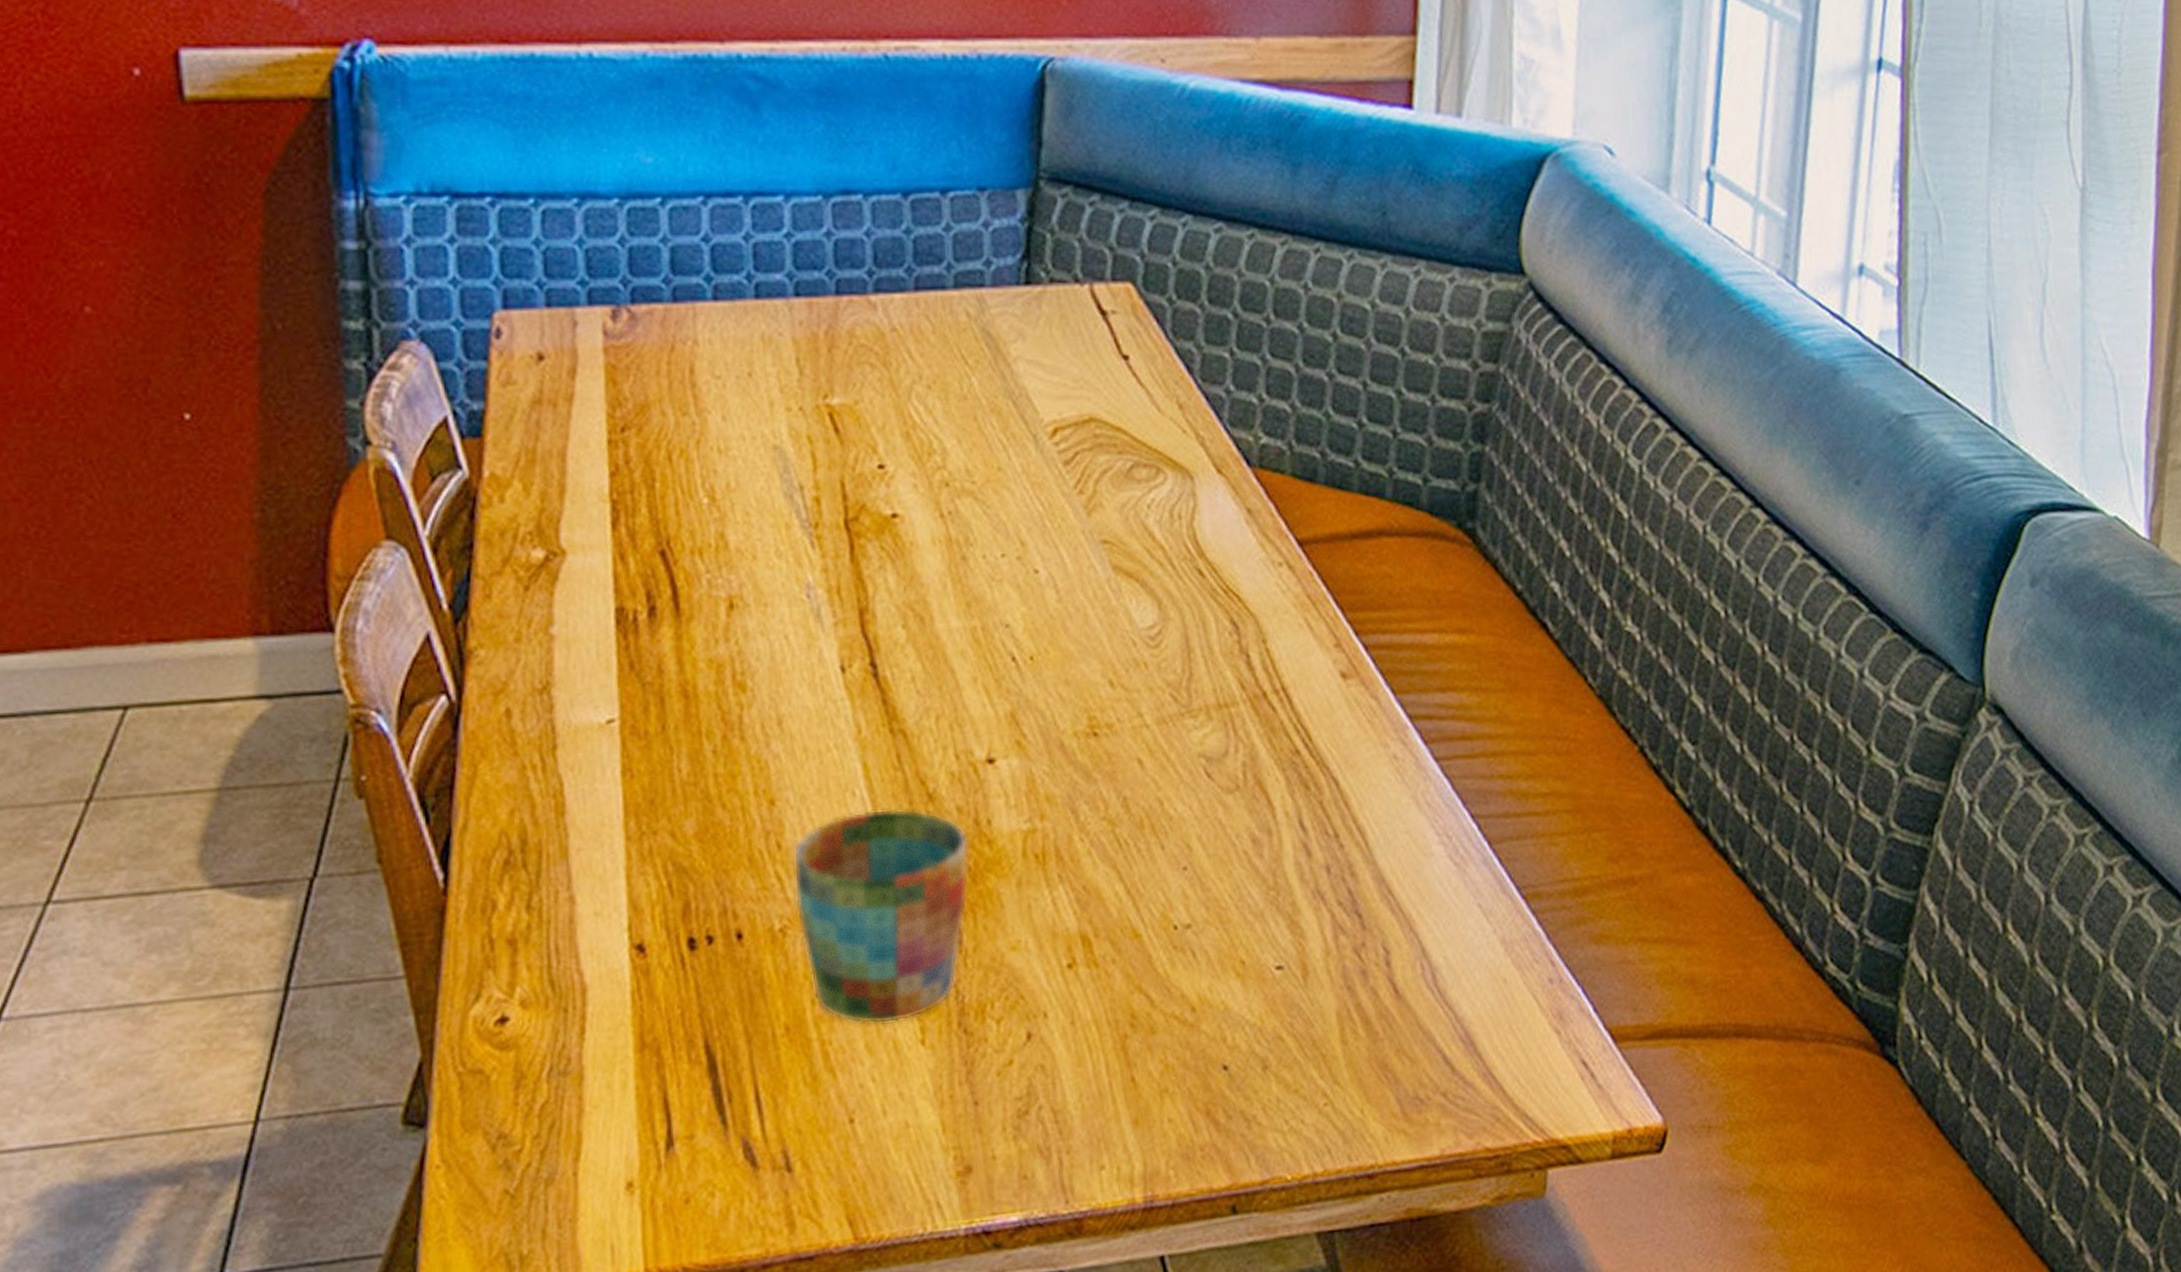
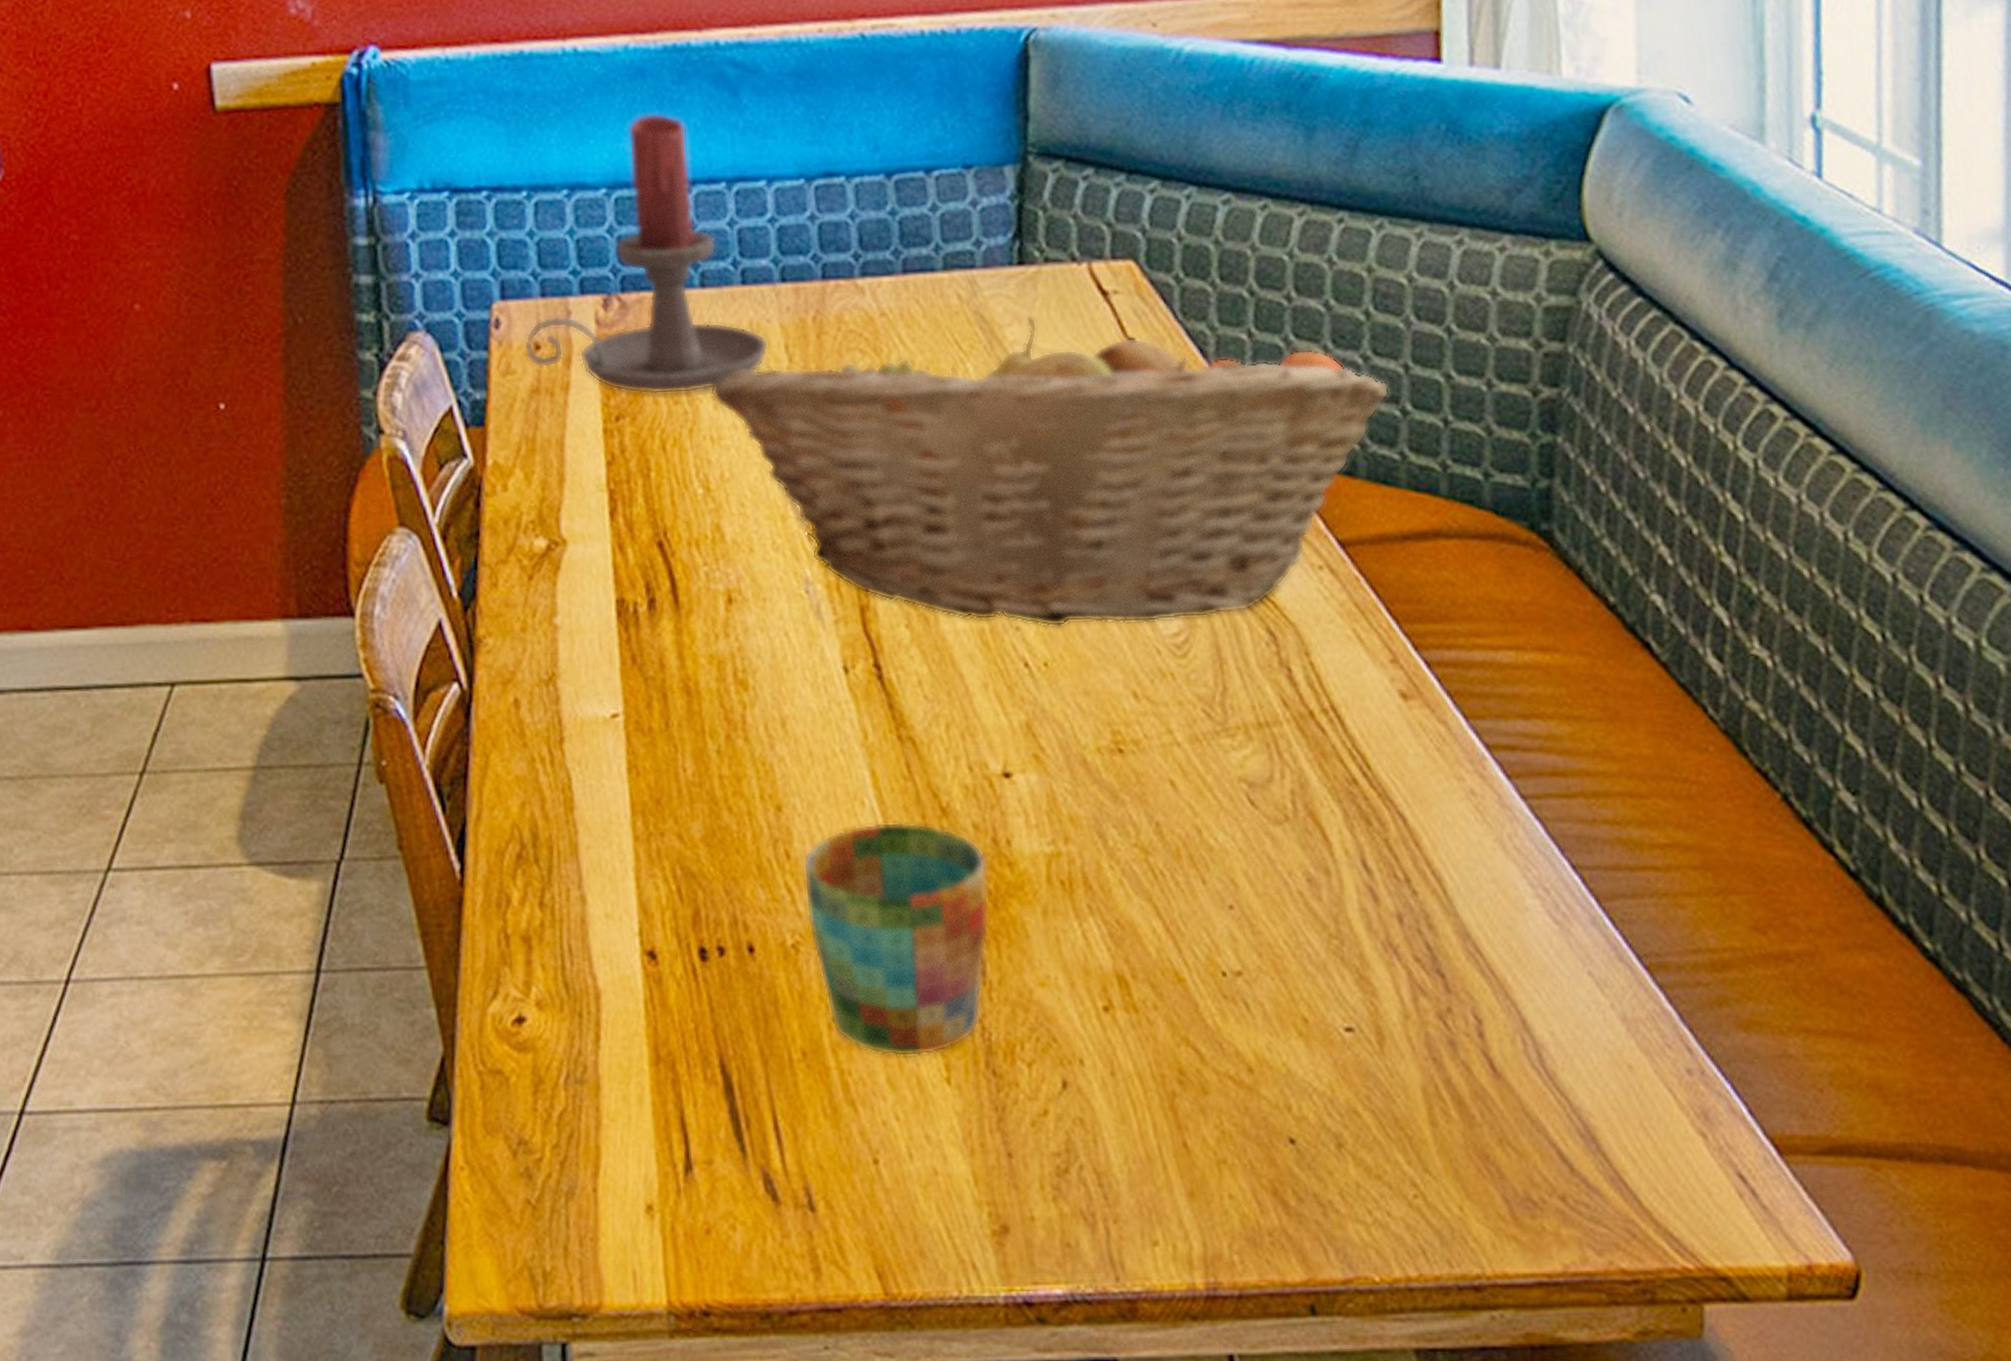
candle holder: none [526,124,781,406] -> present [524,113,769,395]
fruit basket: none [718,333,1349,624] -> present [709,316,1390,627]

